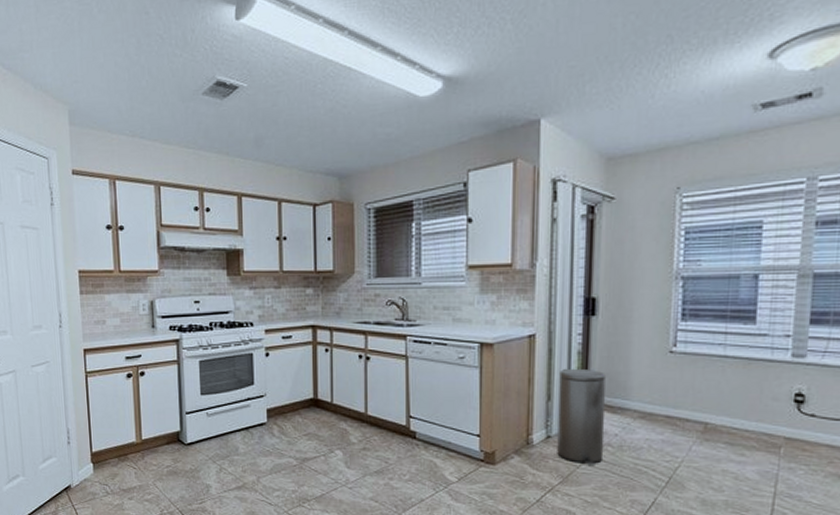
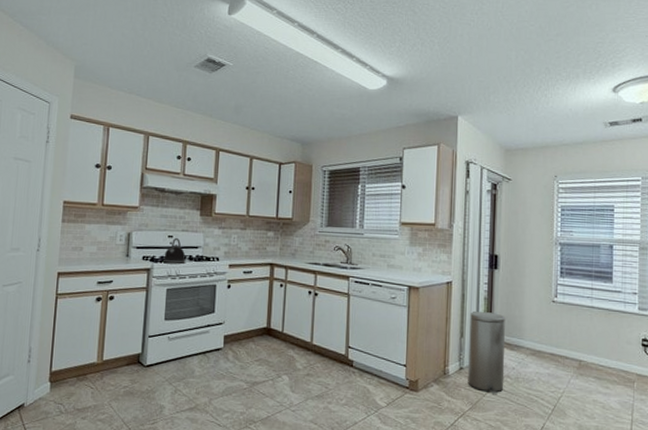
kettle: none [192,302,216,333] -> present [163,237,186,265]

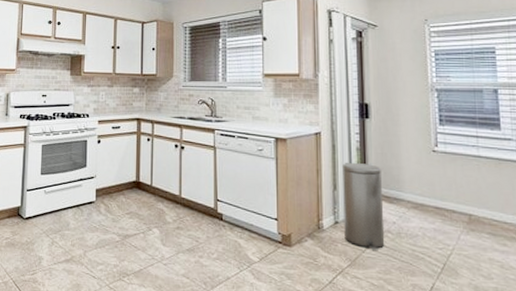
kettle: present [163,237,186,265] -> none [38,96,59,122]

